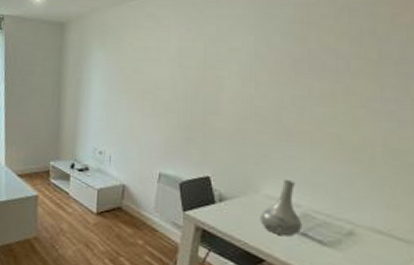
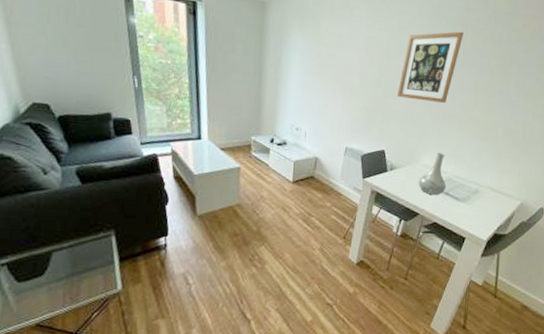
wall art: none [222,30,305,117] -> present [397,31,464,103]

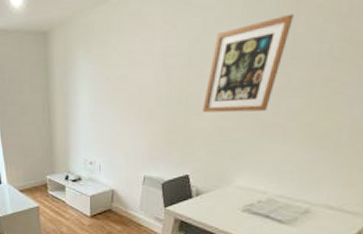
vase: present [418,153,447,196] -> none [230,171,267,220]

